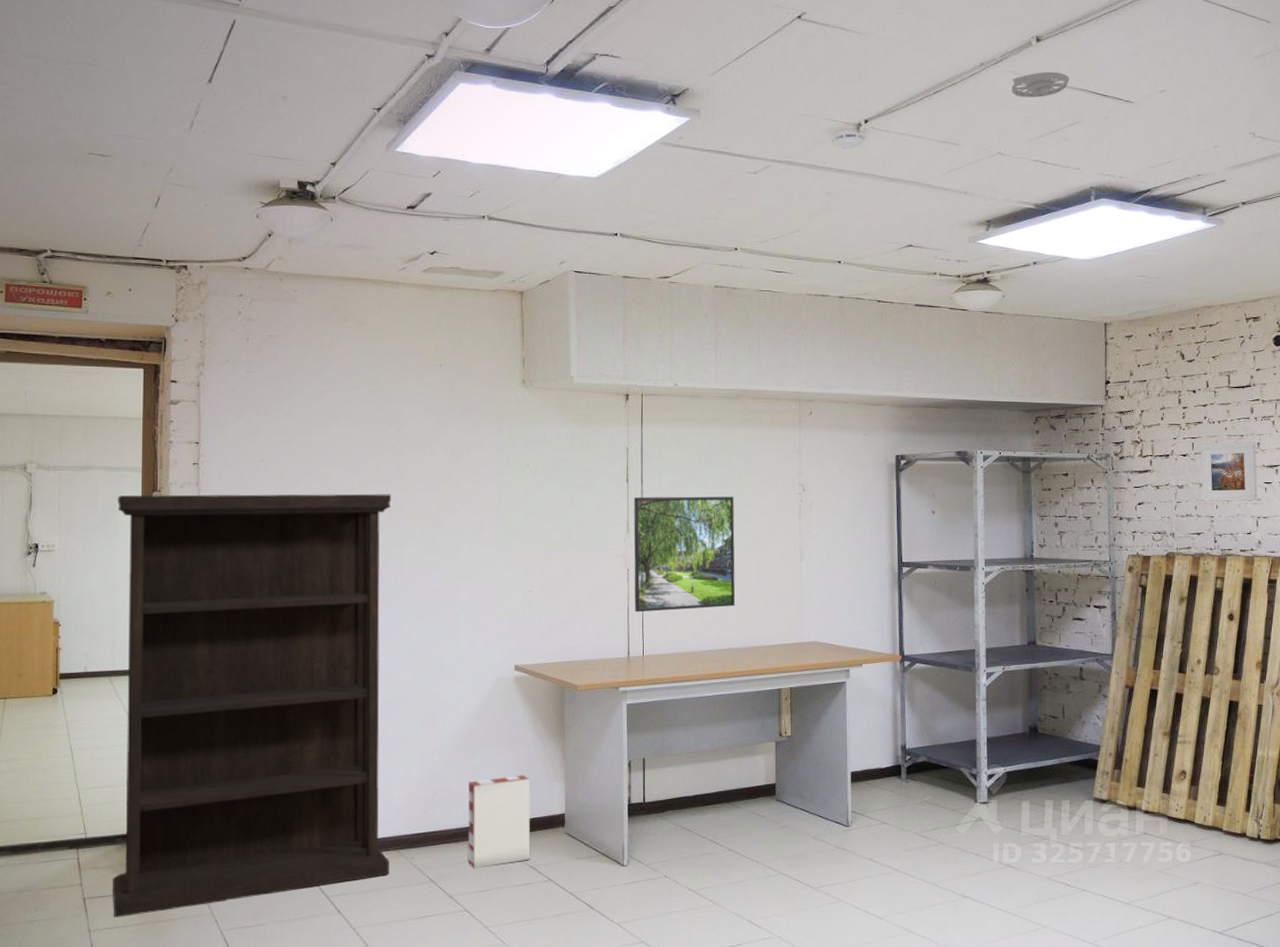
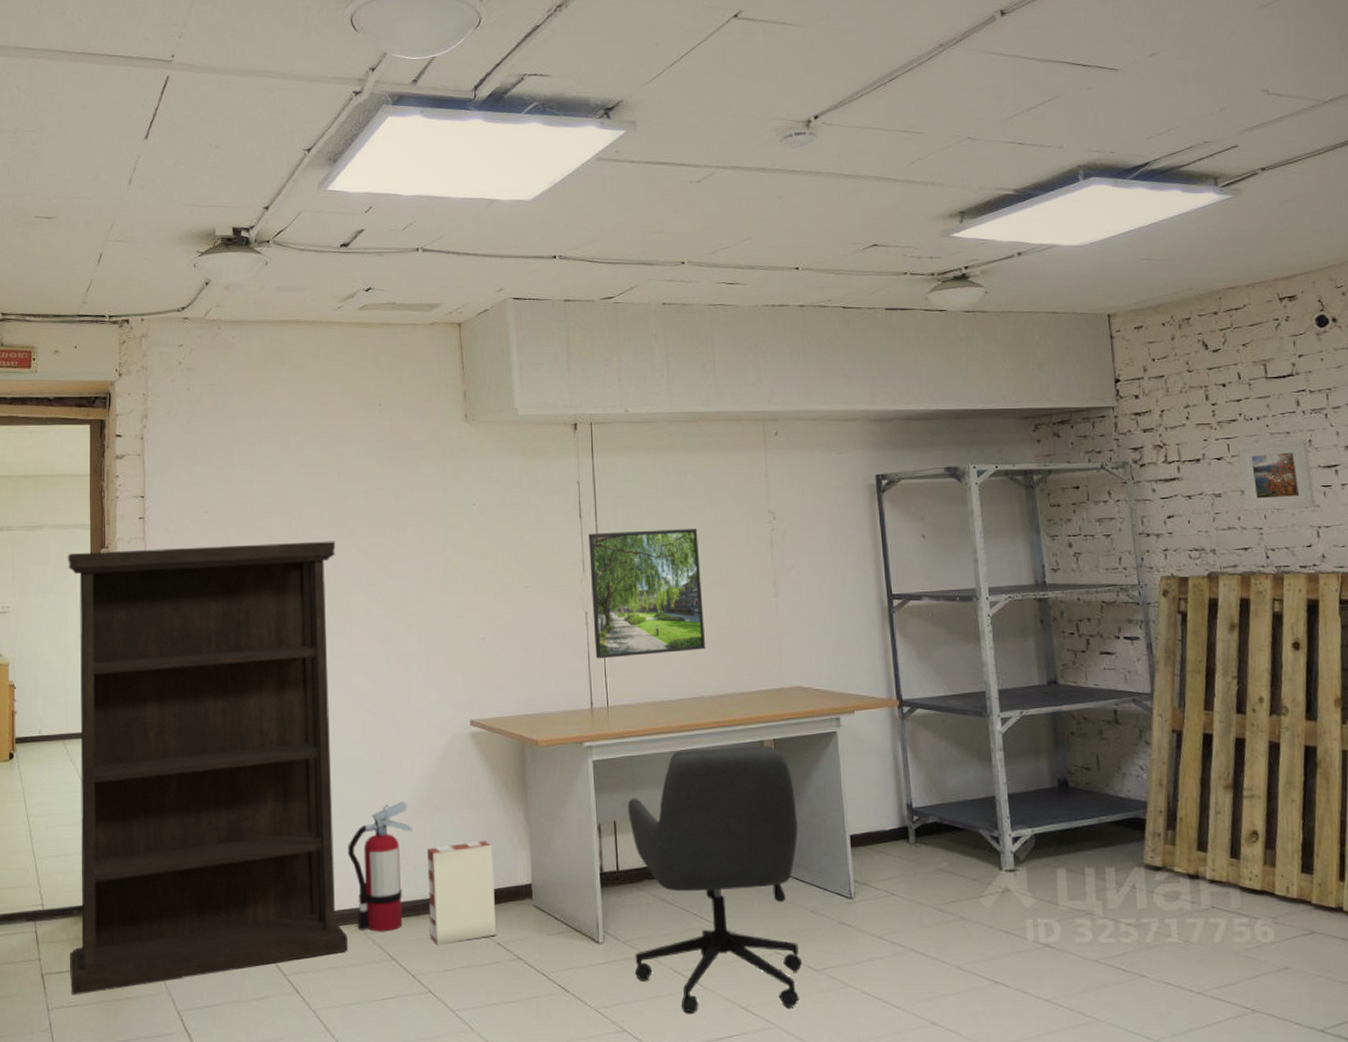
fire extinguisher: none [393,738,455,857] -> present [348,800,412,932]
office chair: none [654,692,807,926] -> present [628,745,803,1013]
smoke detector: present [1012,71,1070,98] -> none [977,45,1043,76]

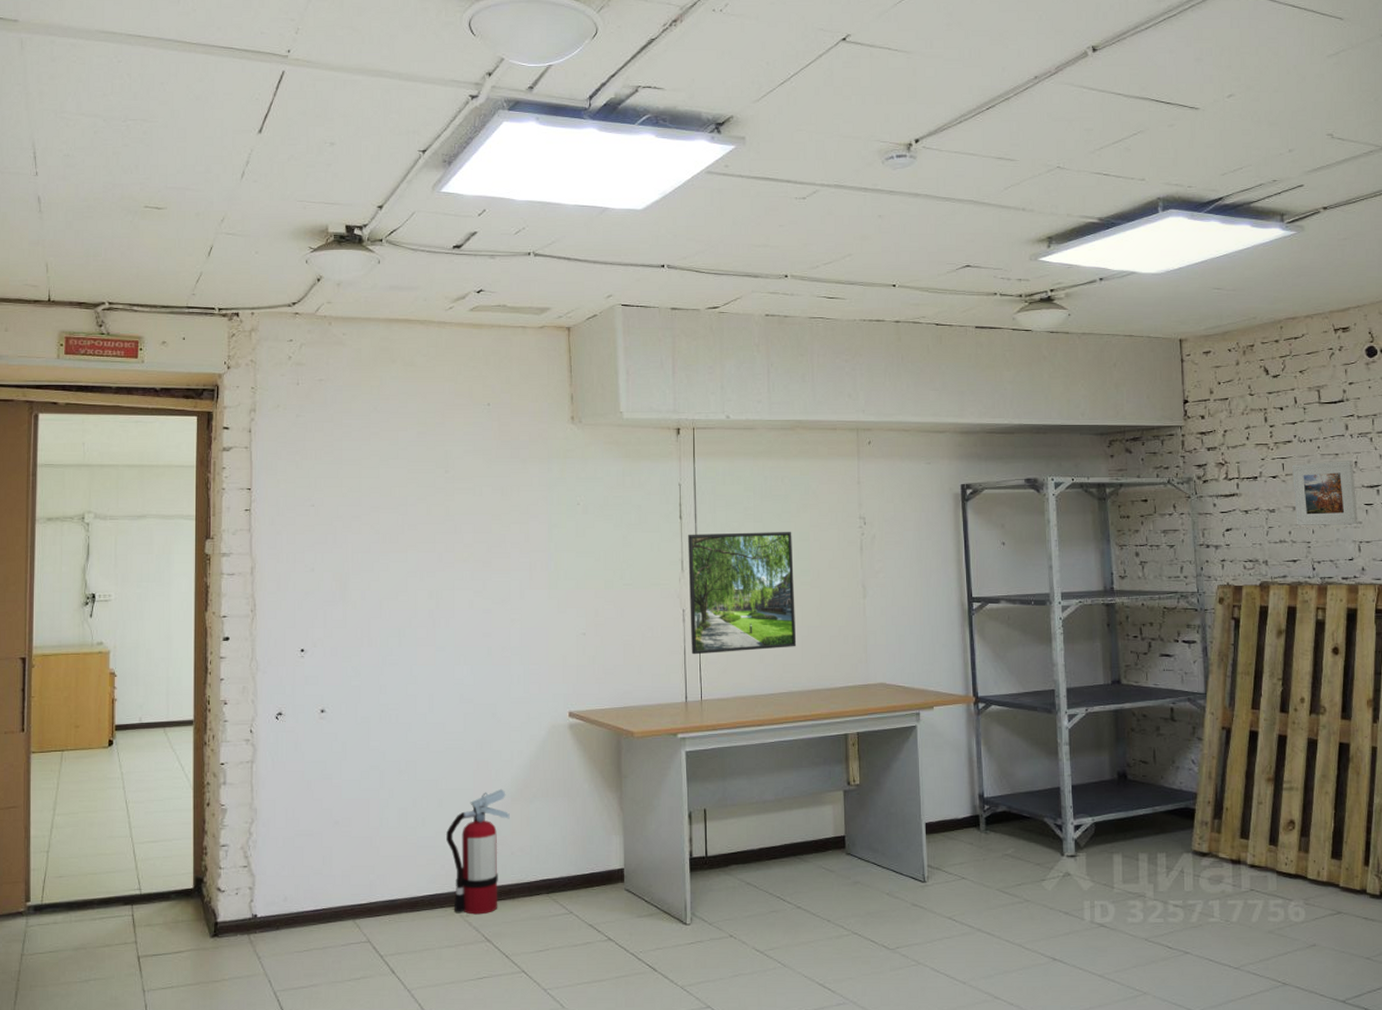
bookcase: present [68,541,348,995] -> none [167,536,444,977]
cardboard box: present [427,840,497,946] -> none [524,827,589,928]
office chair: present [628,745,803,1013] -> none [718,738,878,990]

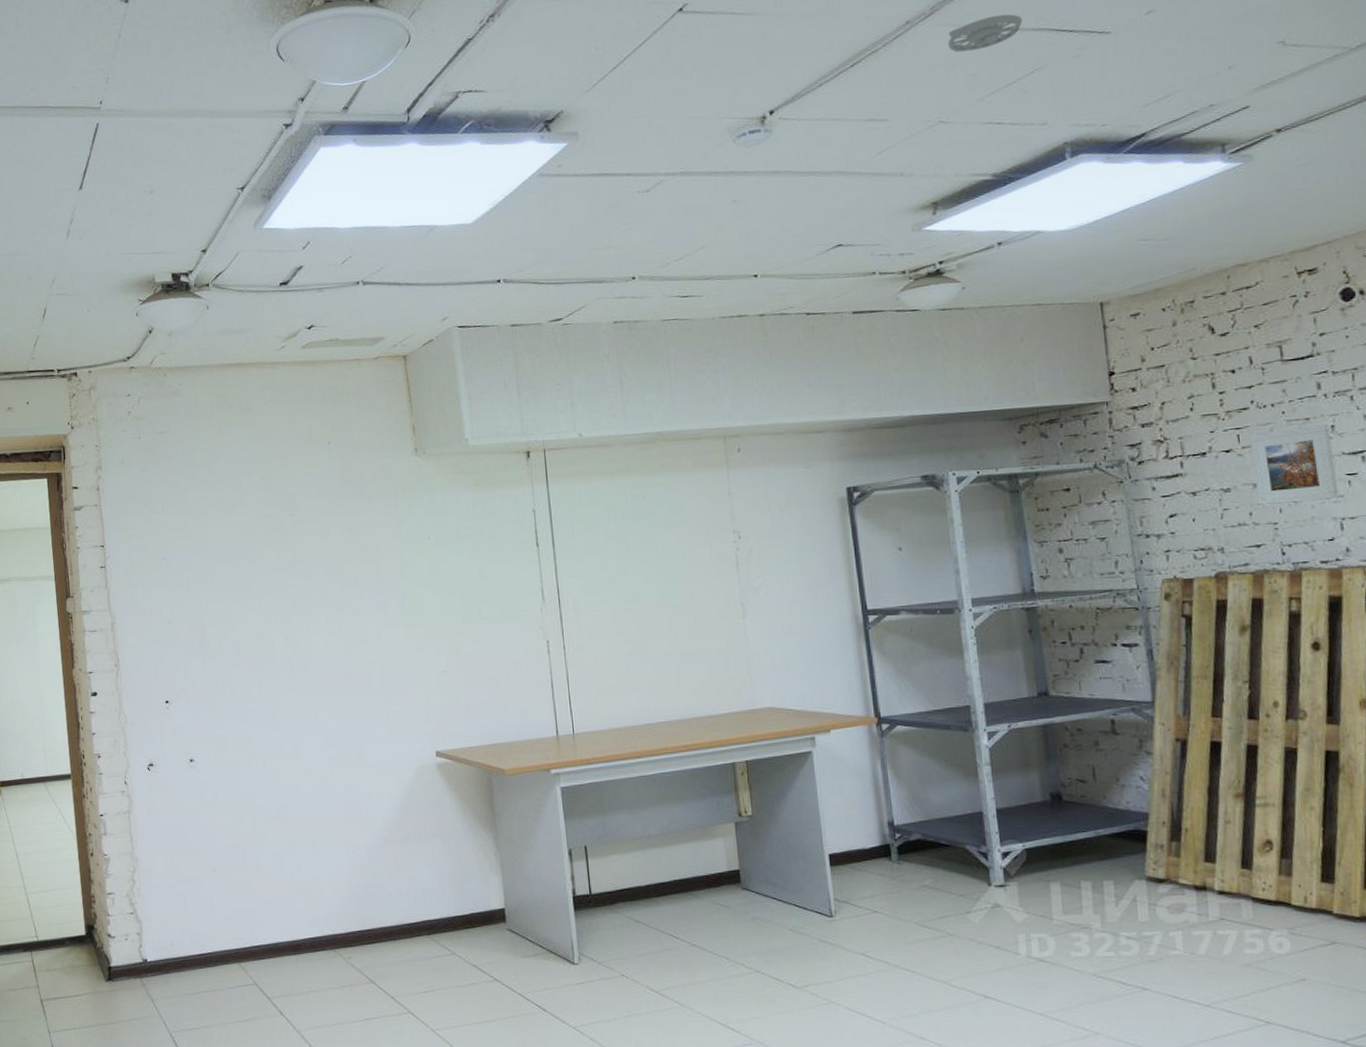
fire extinguisher: present [446,788,510,915] -> none [322,831,384,957]
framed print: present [688,532,797,655] -> none [547,552,673,687]
smoke detector: none [1068,81,1130,109] -> present [948,14,1023,53]

